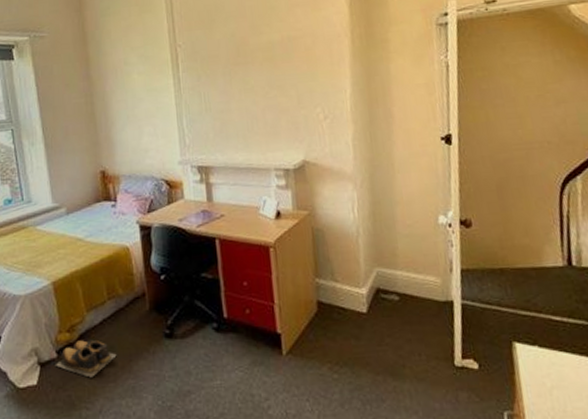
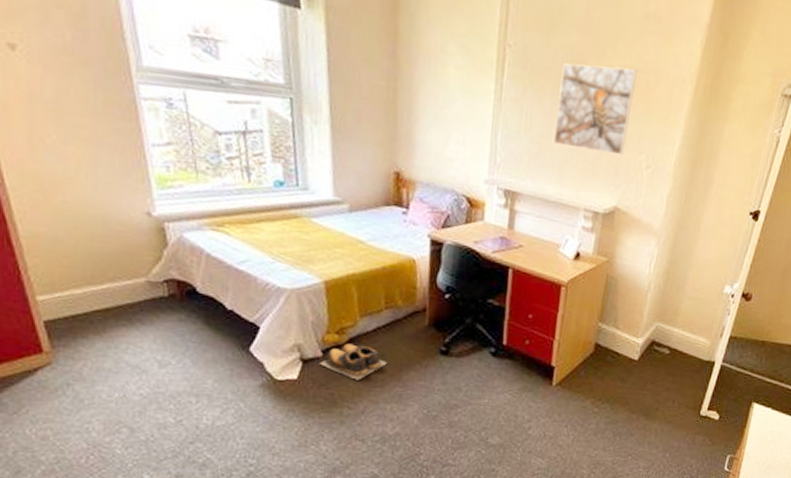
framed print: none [227,37,299,117] -> present [554,63,637,156]

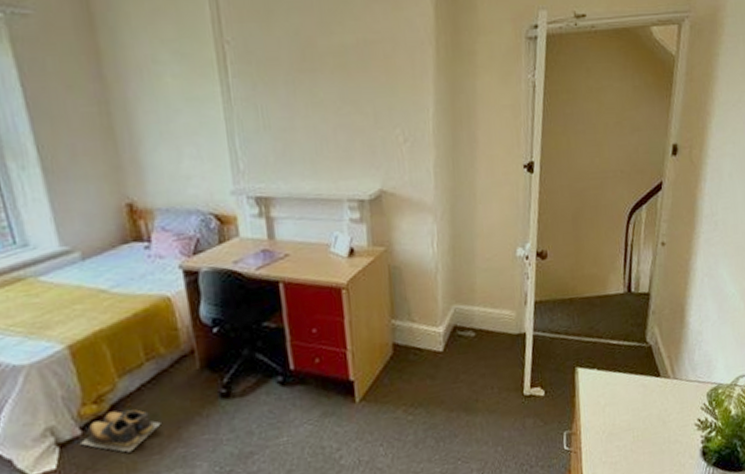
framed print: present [554,63,637,156] -> none [290,40,376,137]

